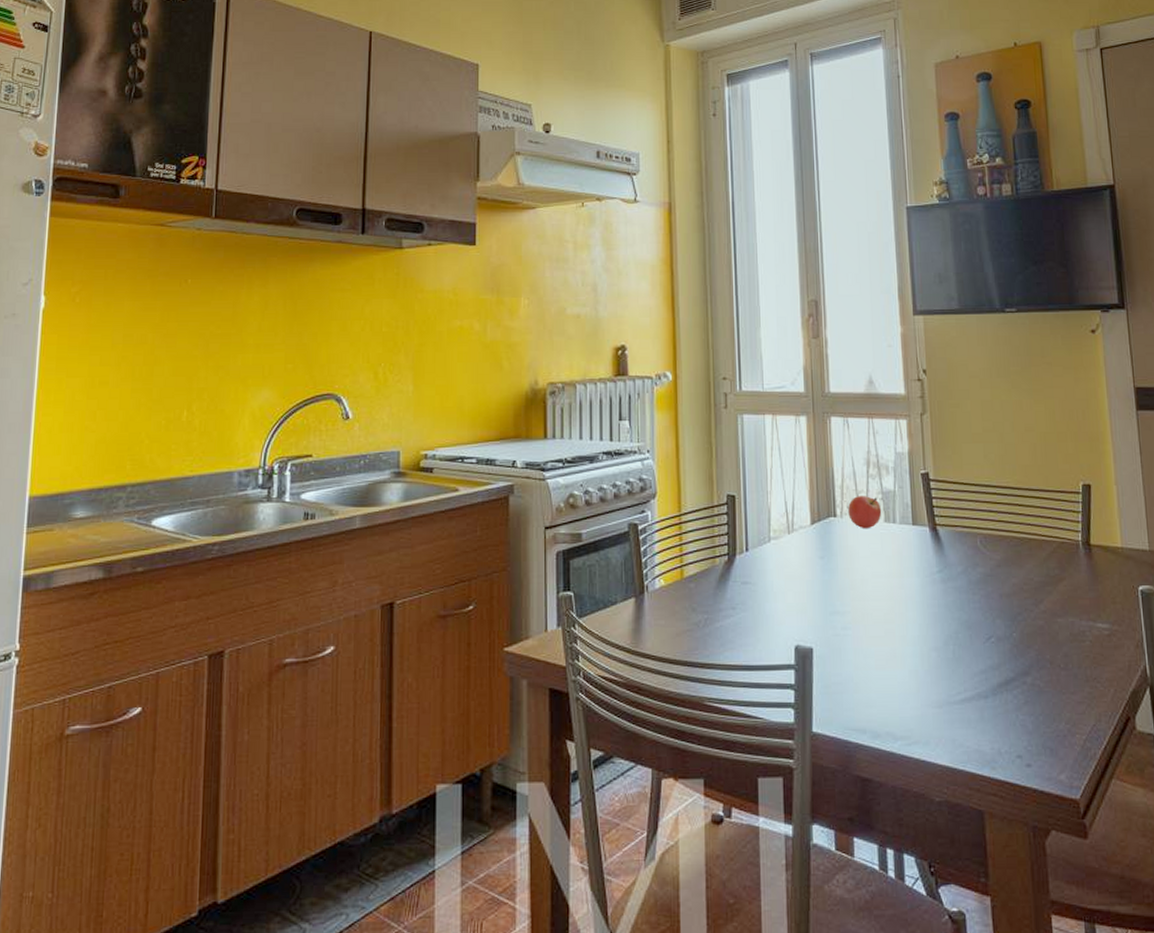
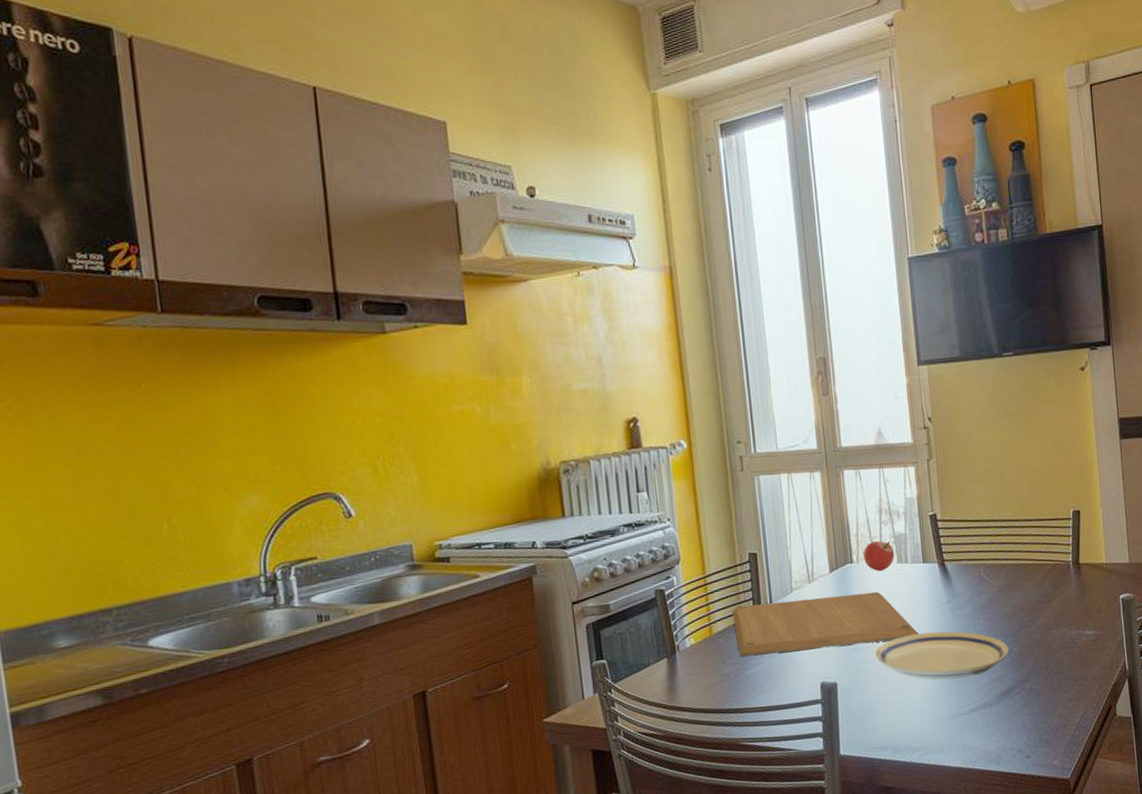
chopping board: none [706,550,906,608] -> present [732,591,920,657]
plate: none [856,603,1007,661] -> present [875,631,1009,680]

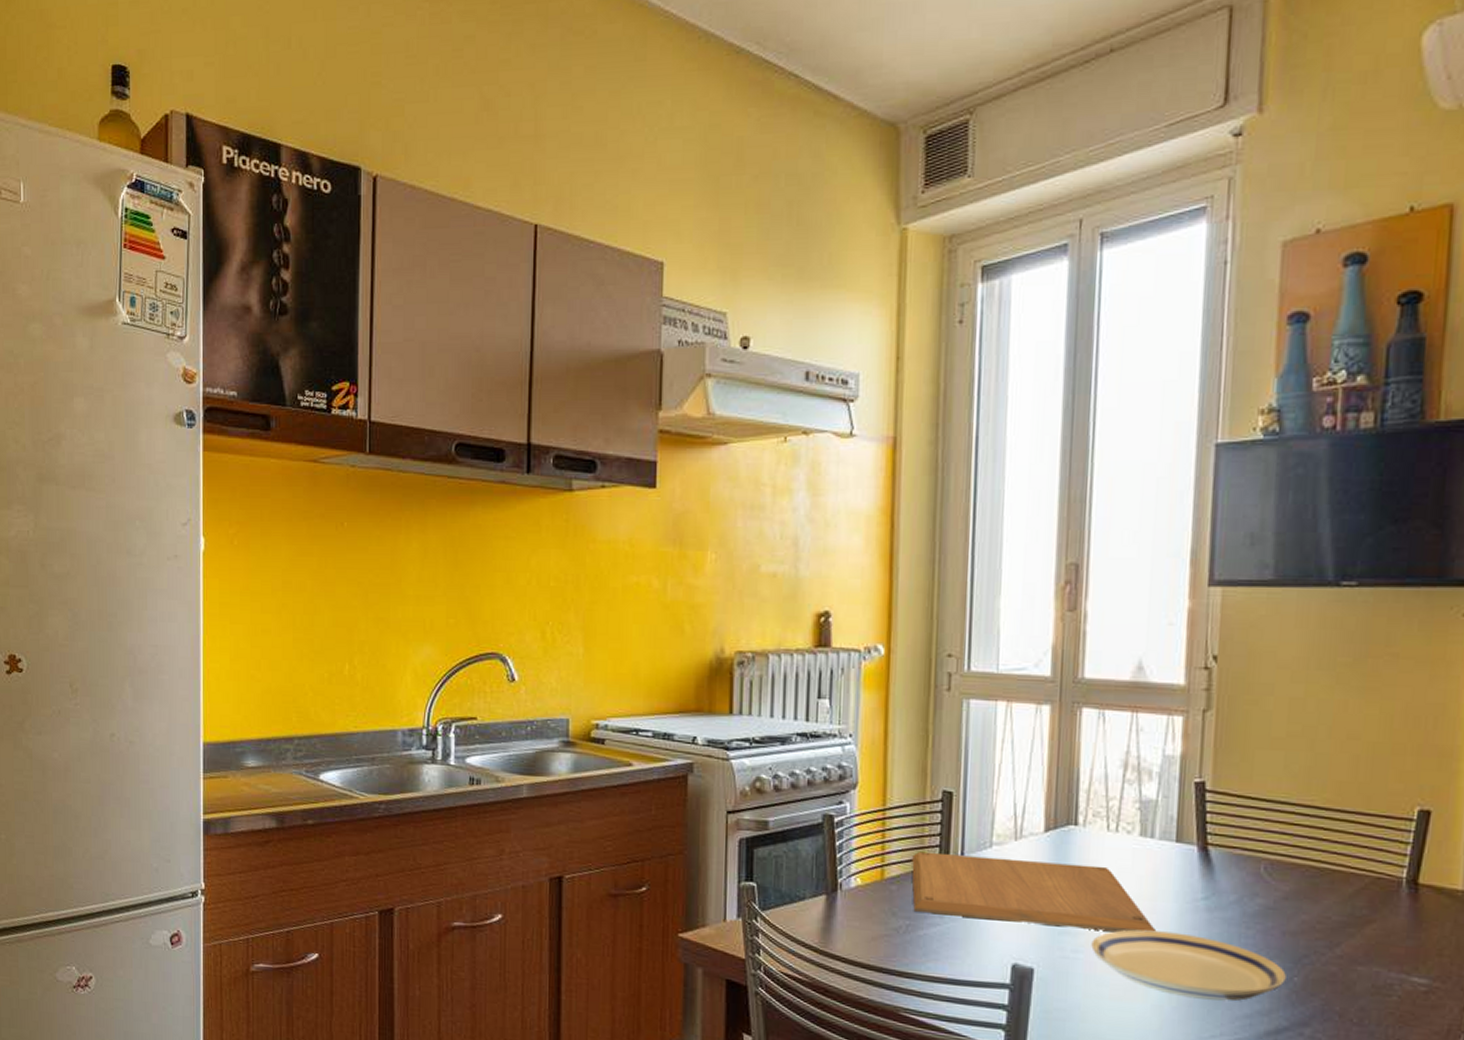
fruit: present [863,541,895,572] -> none [1093,803,1138,843]

